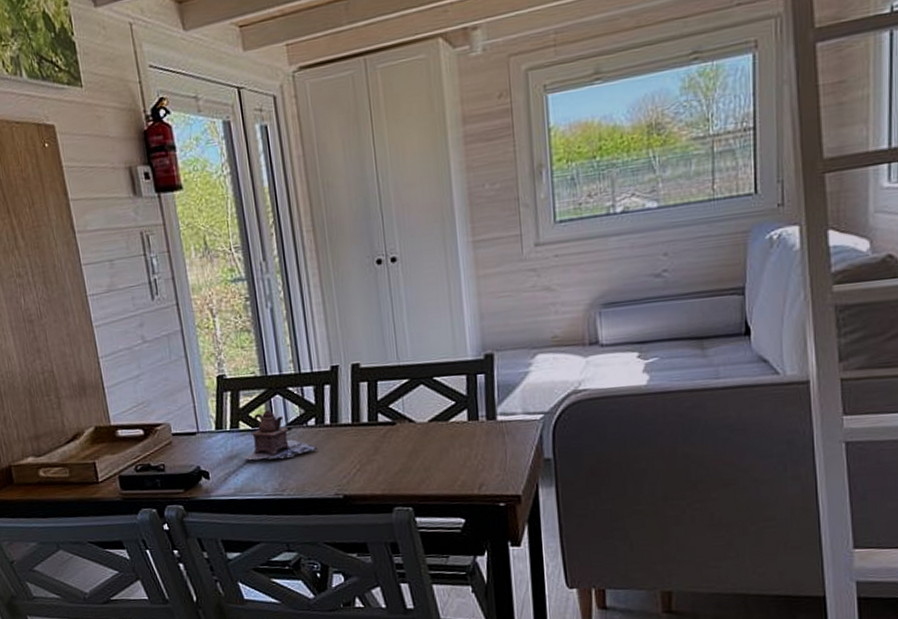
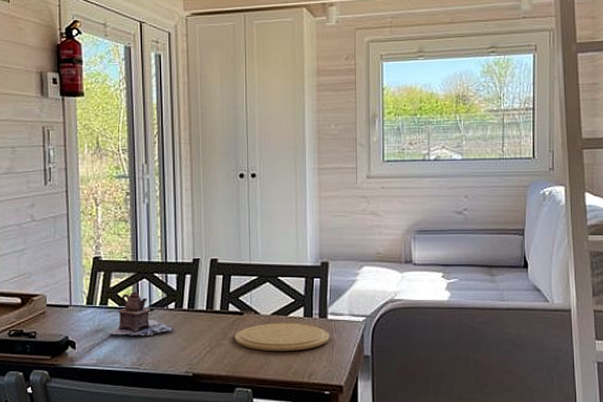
plate: none [388,428,501,464] -> present [235,323,330,352]

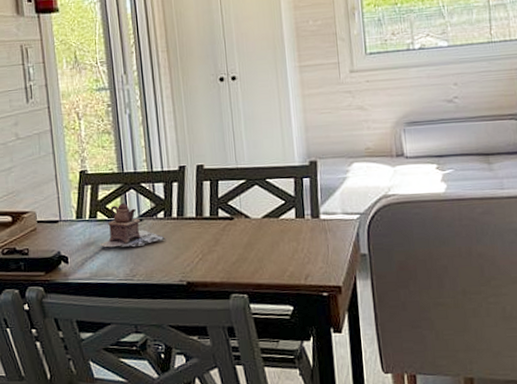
plate: present [235,323,330,352] -> none [227,225,324,255]

